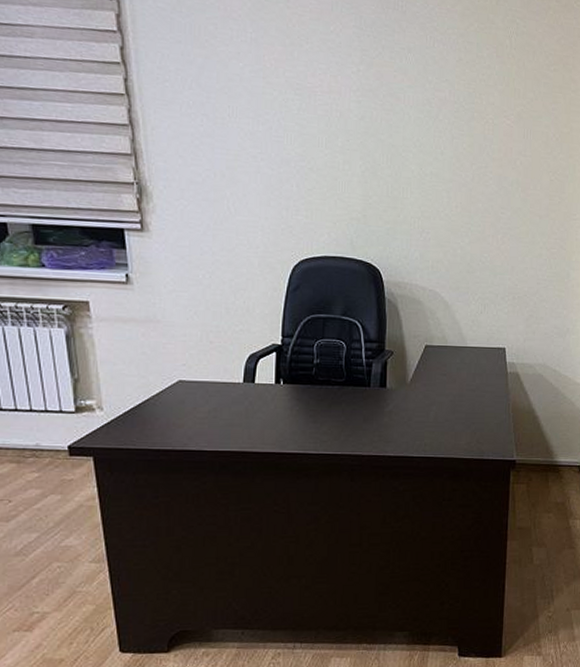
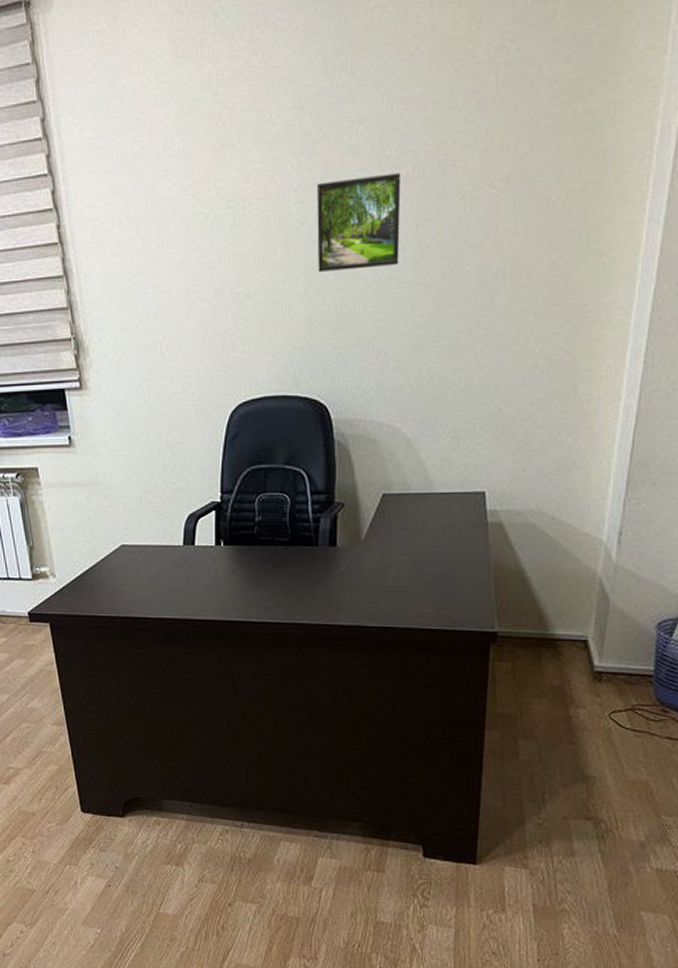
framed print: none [372,89,441,165] -> present [317,173,402,272]

